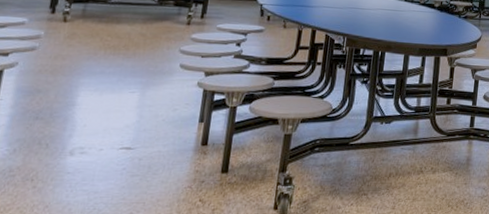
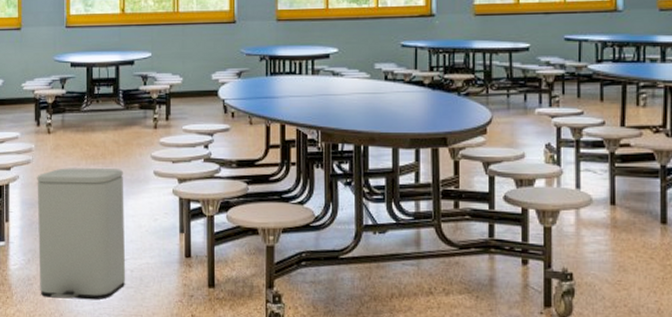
pedal bin: none [23,57,146,190] -> present [37,168,126,299]

